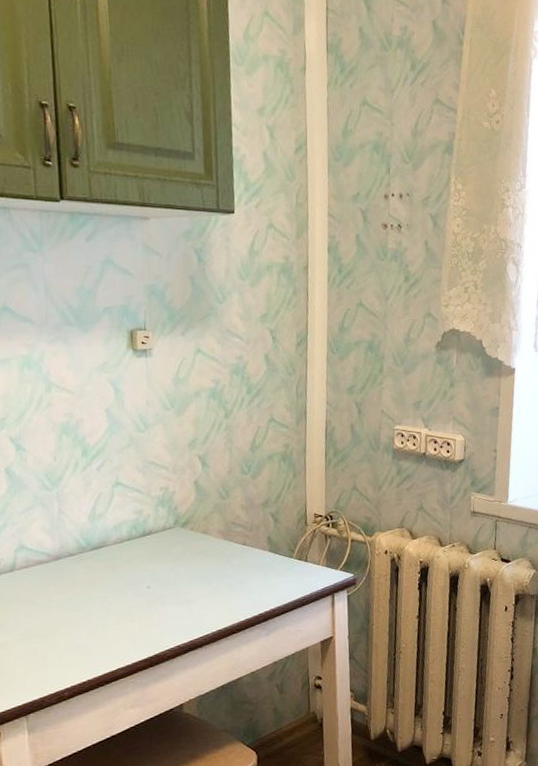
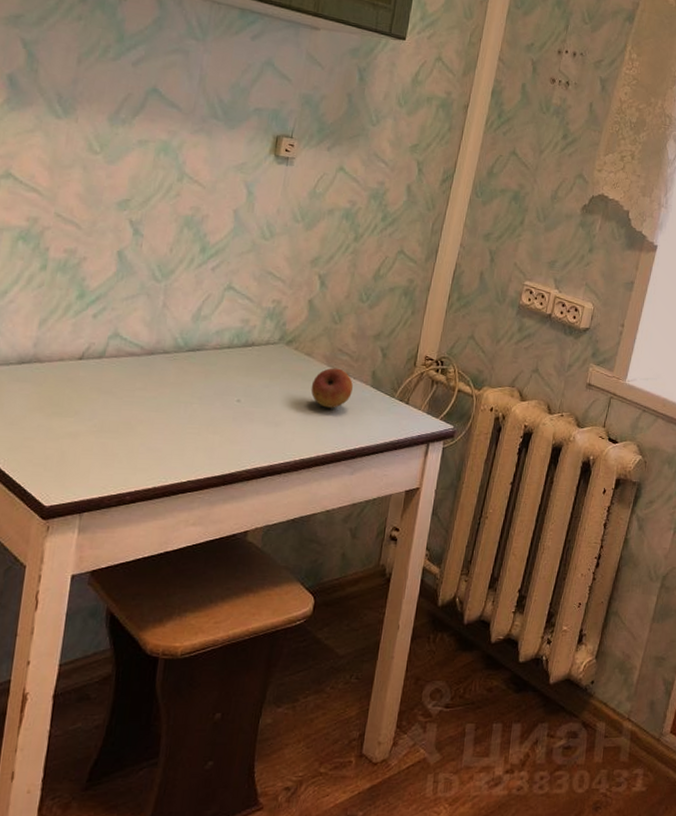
fruit: none [213,540,253,579] -> present [311,368,354,408]

